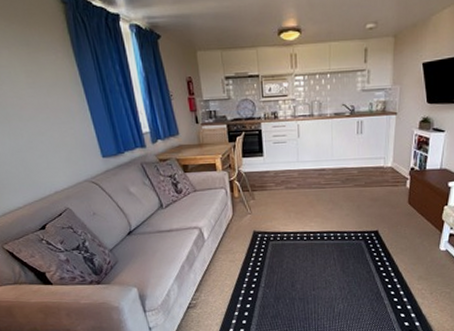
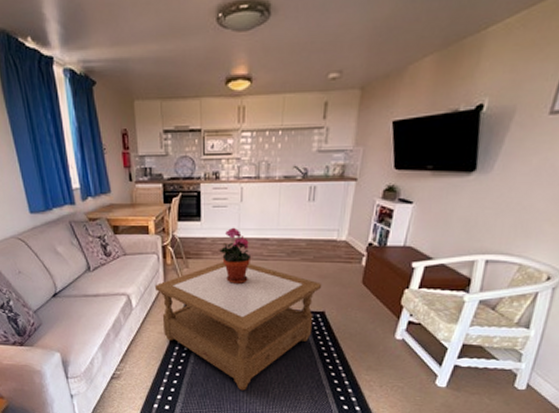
coffee table: none [224,192,374,309] -> present [154,262,322,391]
potted plant: none [282,160,311,212] -> present [219,227,252,285]

